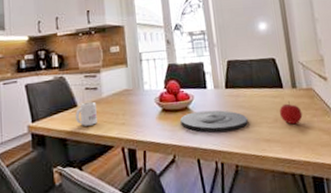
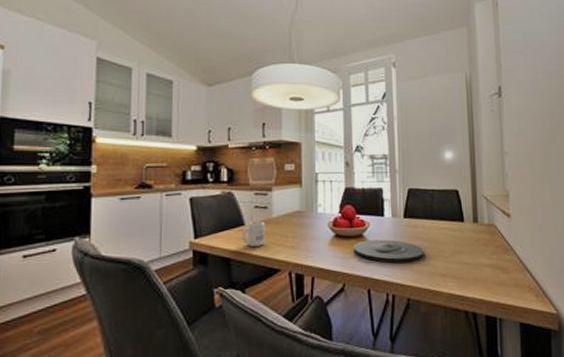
apple: present [279,100,303,125] -> none [457,235,482,261]

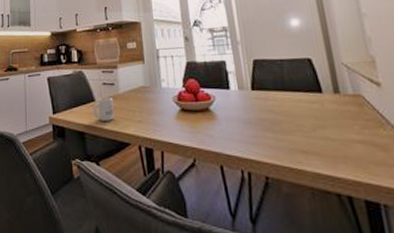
plate: present [353,239,424,263] -> none [200,113,279,138]

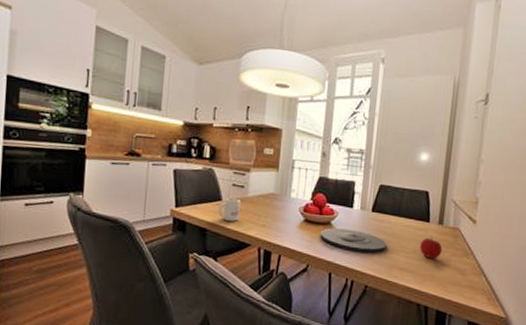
plate: none [200,113,279,138] -> present [320,228,387,253]
apple: none [318,107,349,136] -> present [419,235,443,260]

